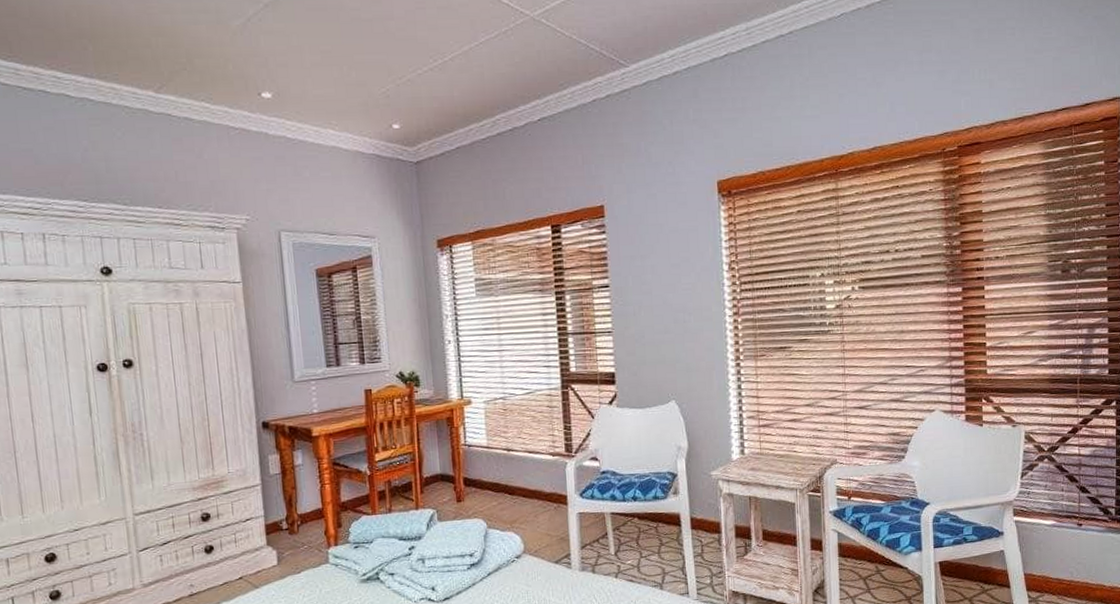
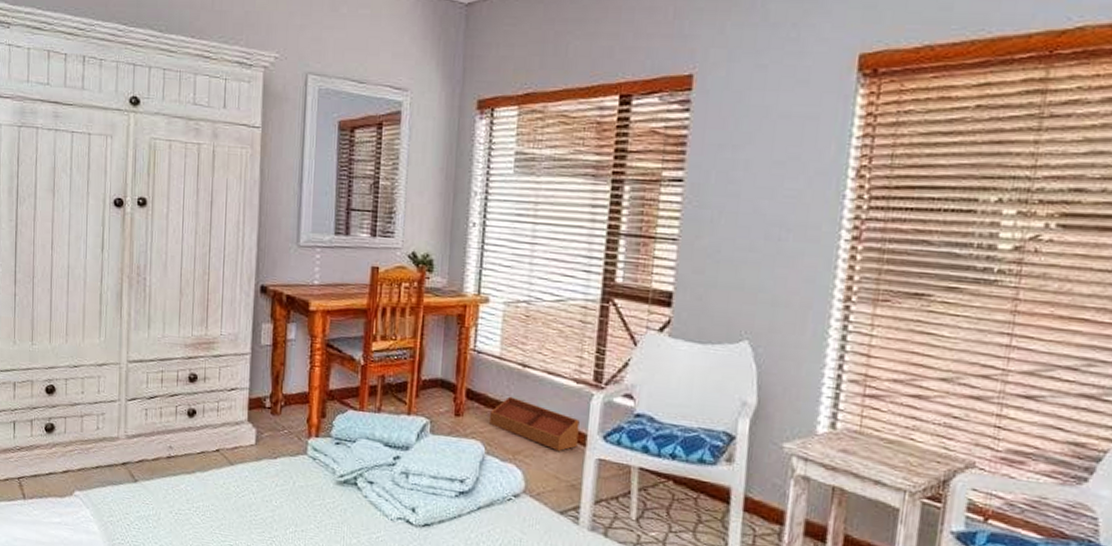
storage bin: none [486,477,561,513] -> present [490,396,580,451]

